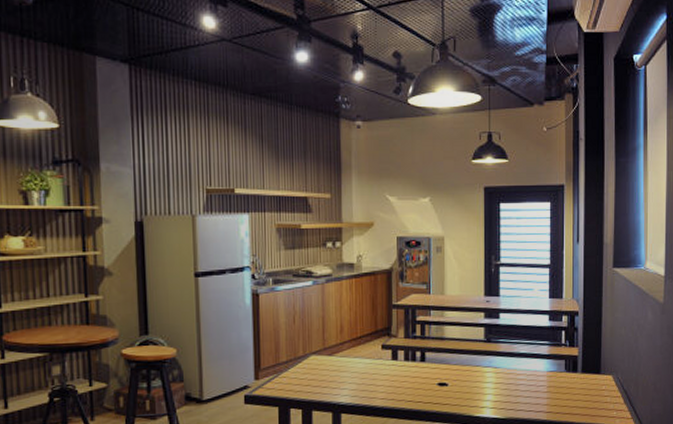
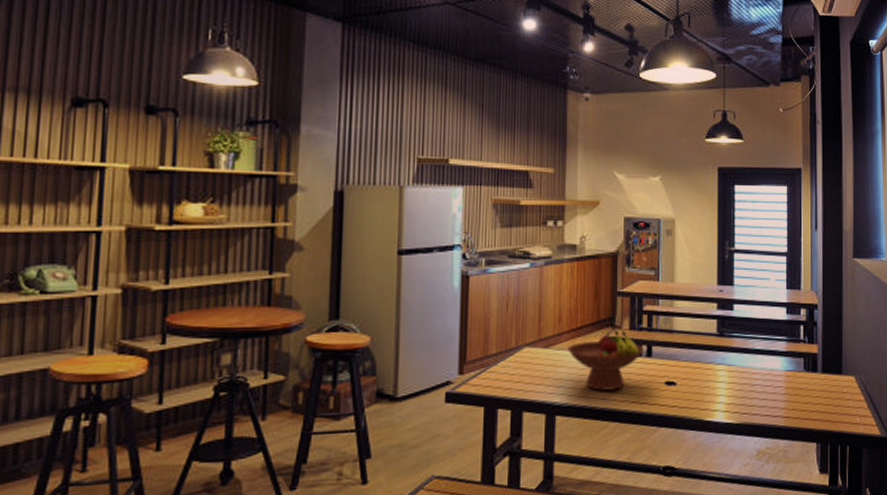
fruit bowl: none [349,338,418,392] -> present [567,329,644,391]

